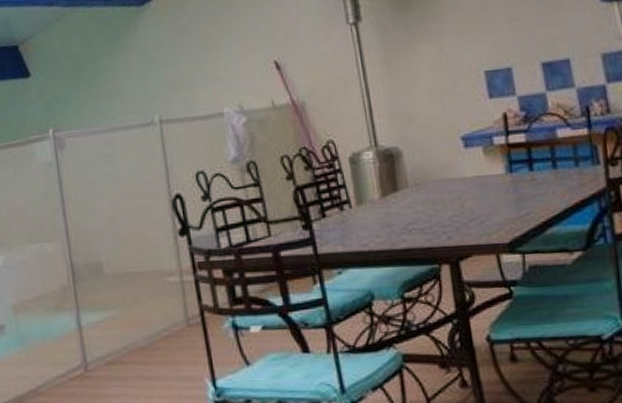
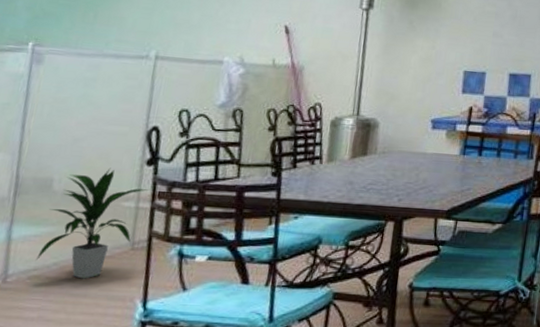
indoor plant: none [106,243,188,361] -> present [35,167,149,279]

